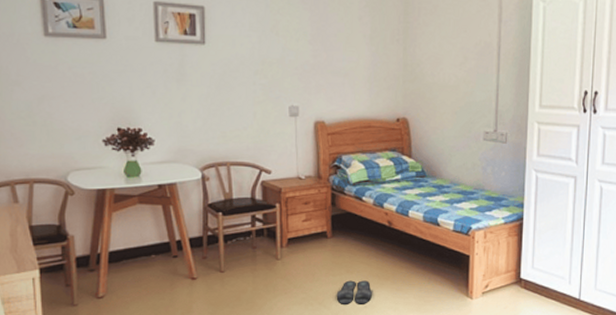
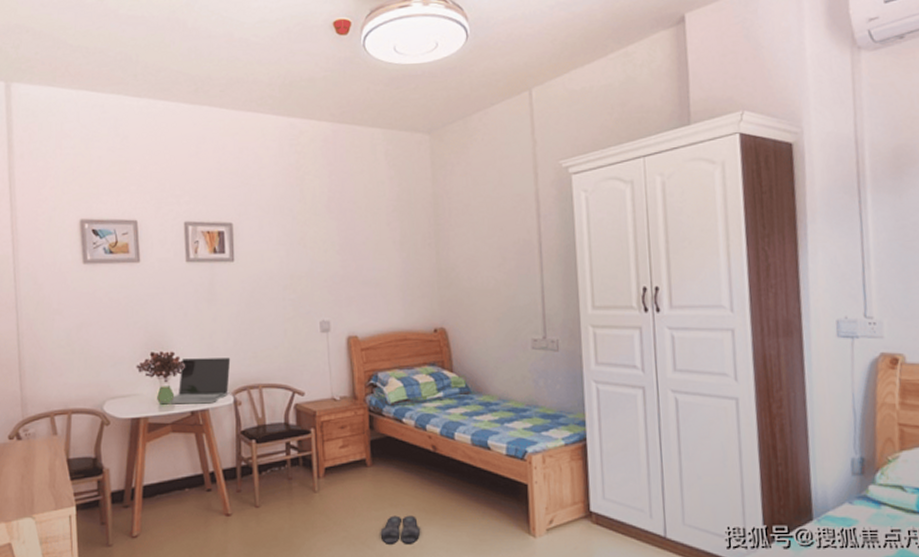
laptop: none [128,135,200,178] -> present [161,358,231,405]

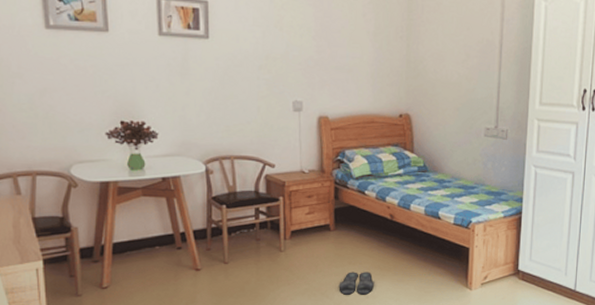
laptop: present [161,358,231,405] -> none [131,129,203,171]

